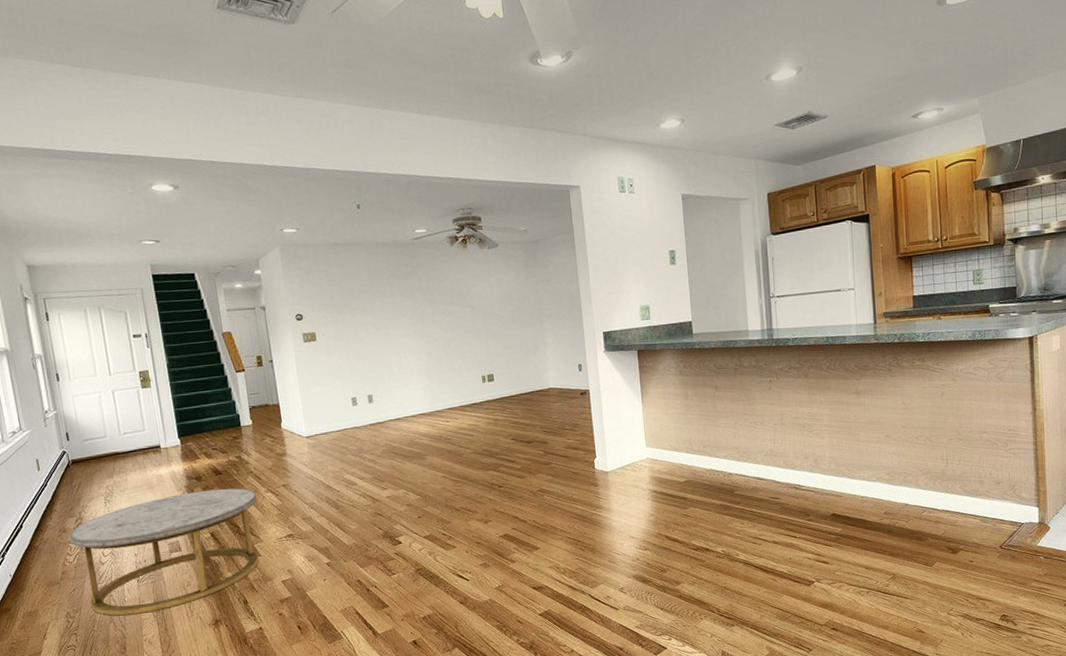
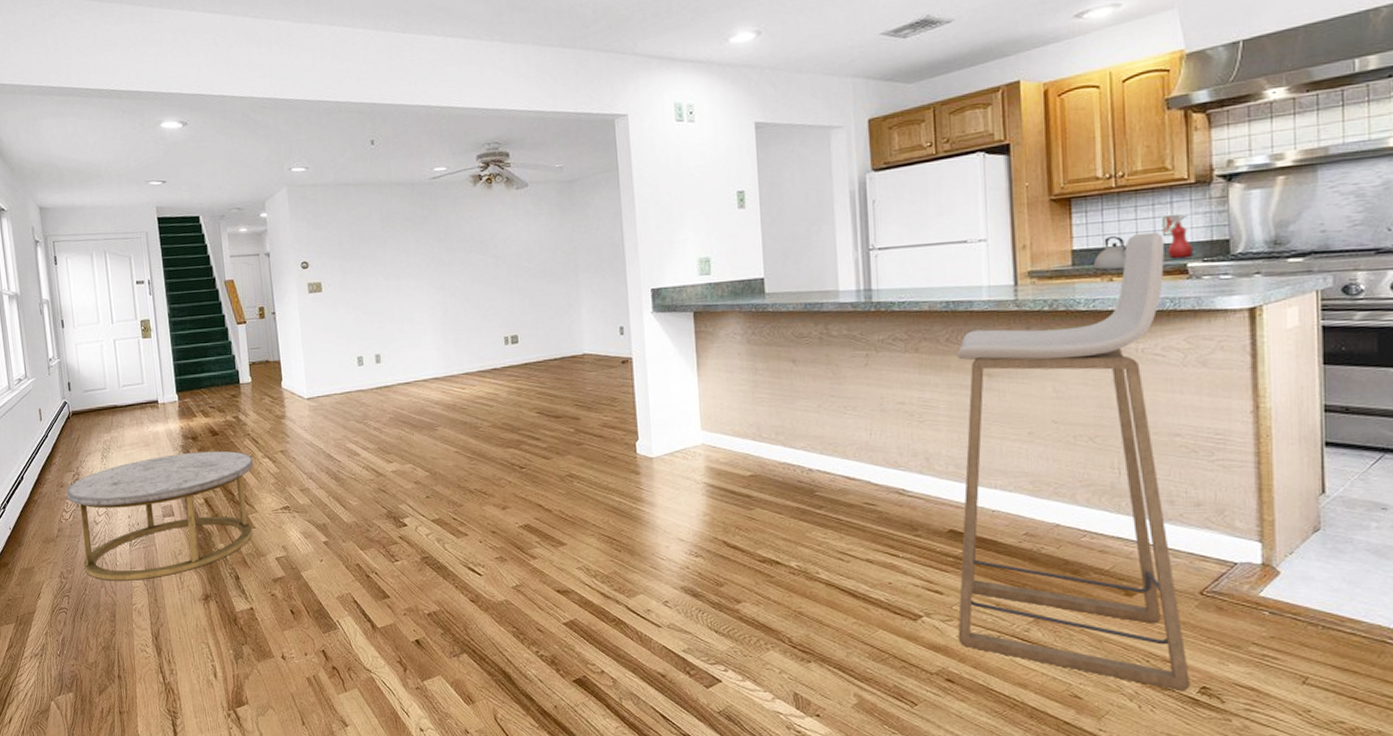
bar stool: none [834,281,995,620] -> present [956,231,1191,690]
kettle: none [928,285,950,311] -> present [1094,236,1128,271]
spray bottle: none [973,268,993,302] -> present [1163,214,1193,259]

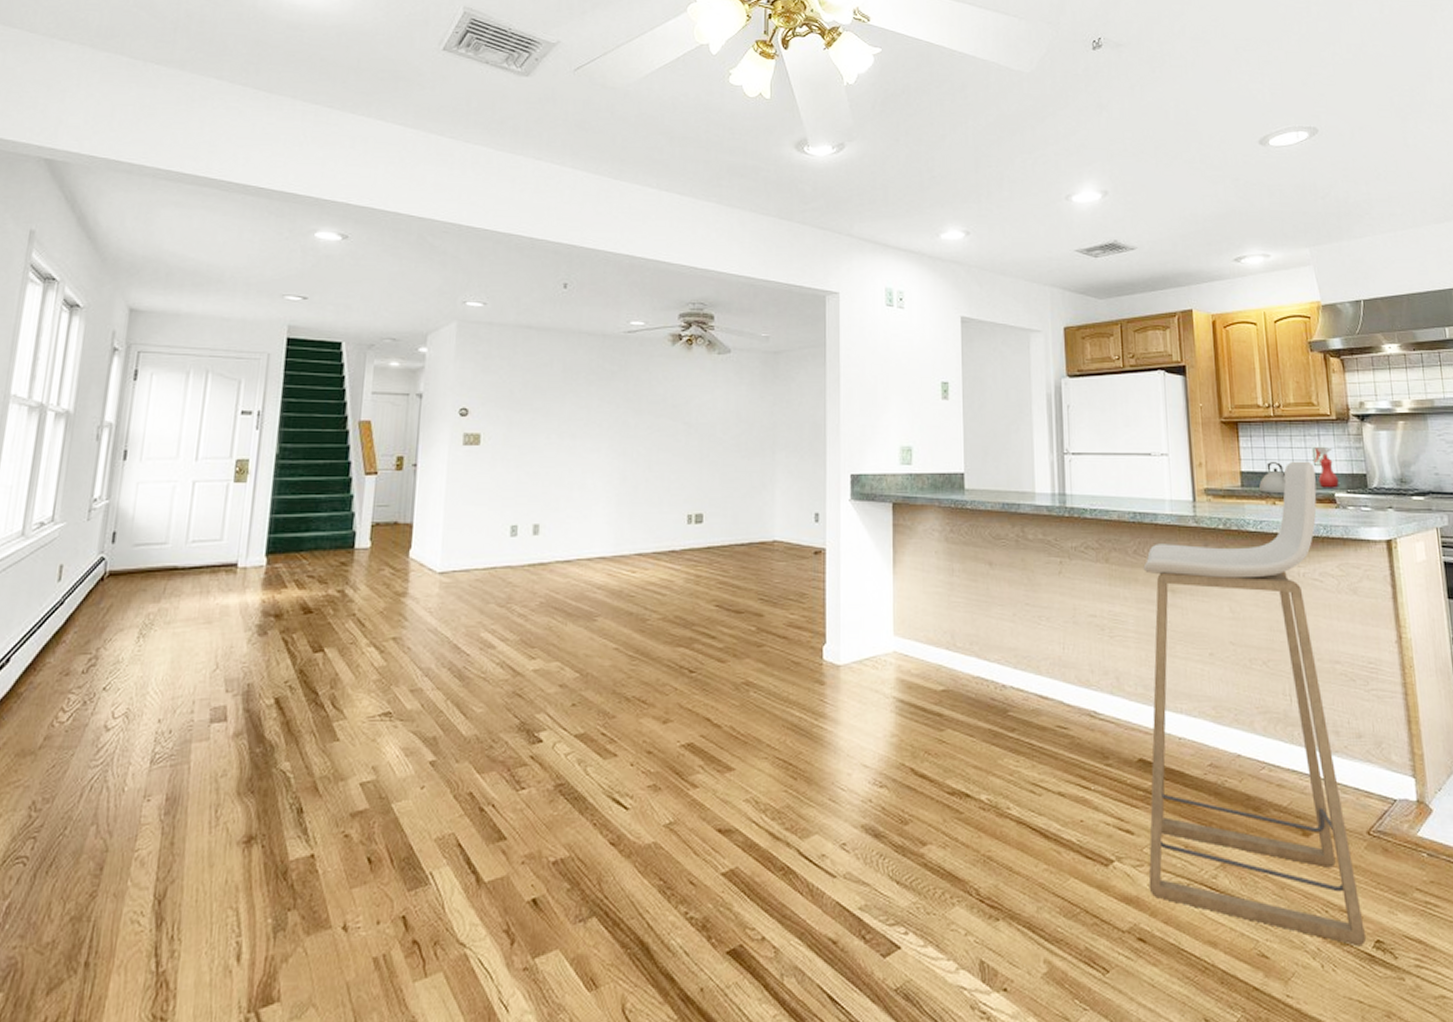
coffee table: present [66,450,254,581] -> none [70,634,354,815]

